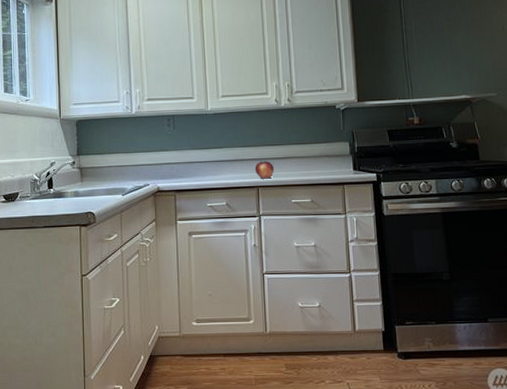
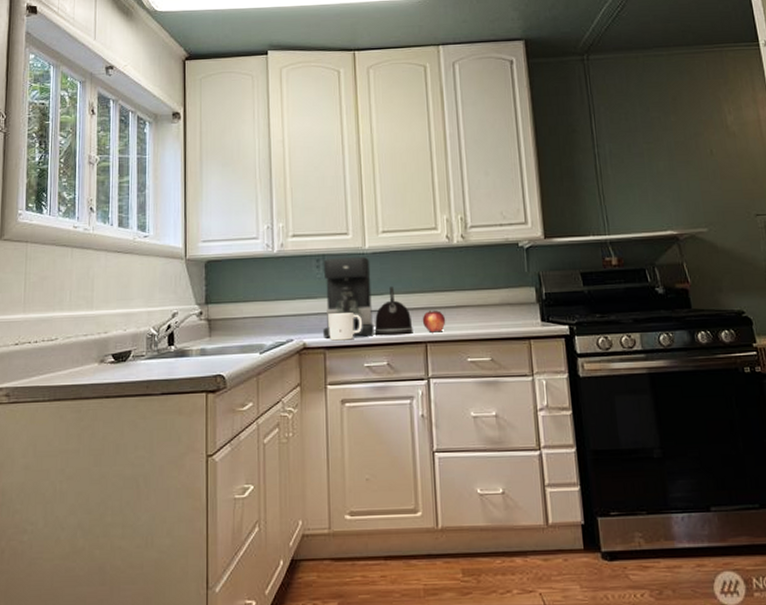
coffee maker: none [174,117,215,183] -> present [323,257,374,338]
mug: none [178,163,206,185] -> present [328,313,363,341]
kettle: none [215,140,247,182] -> present [374,285,413,336]

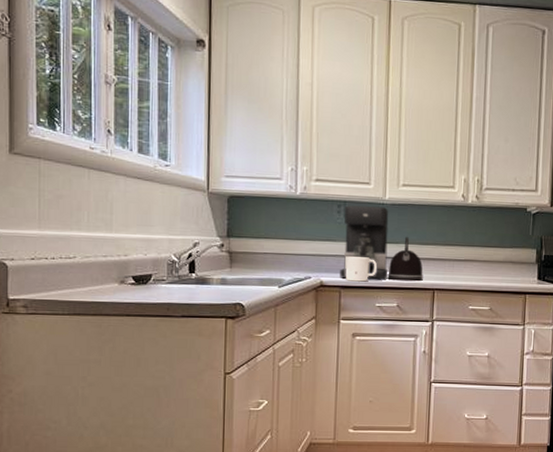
fruit: present [422,311,446,333] -> none [432,262,454,282]

